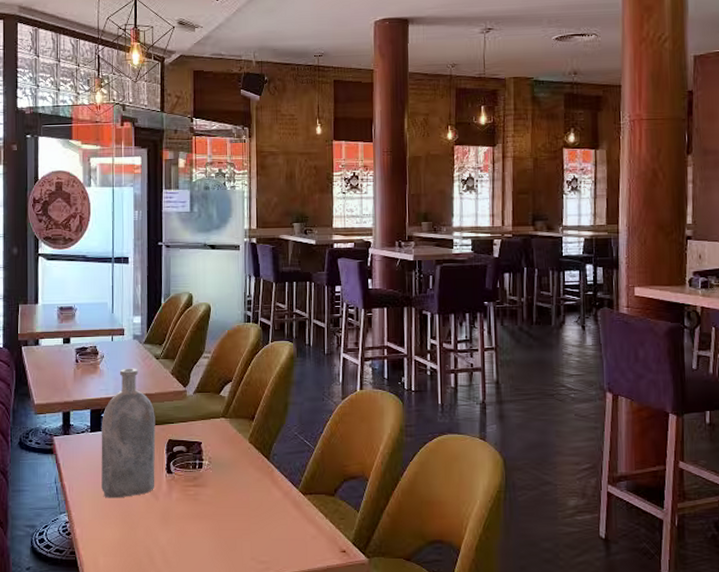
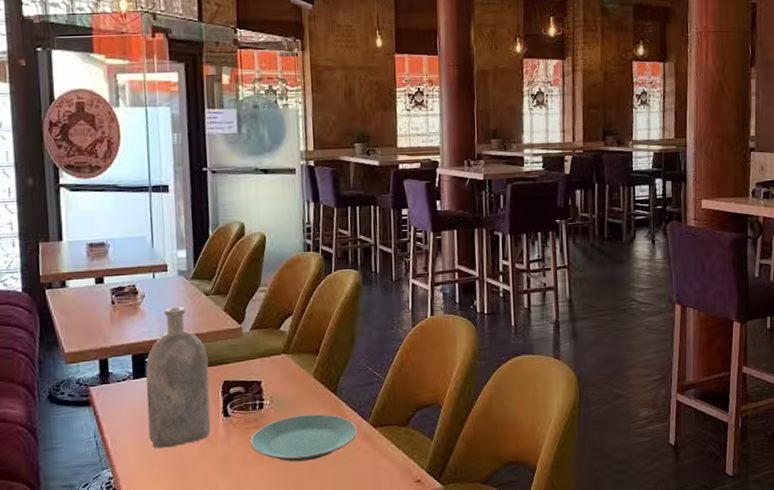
plate: none [189,477,288,522] -> present [250,414,358,462]

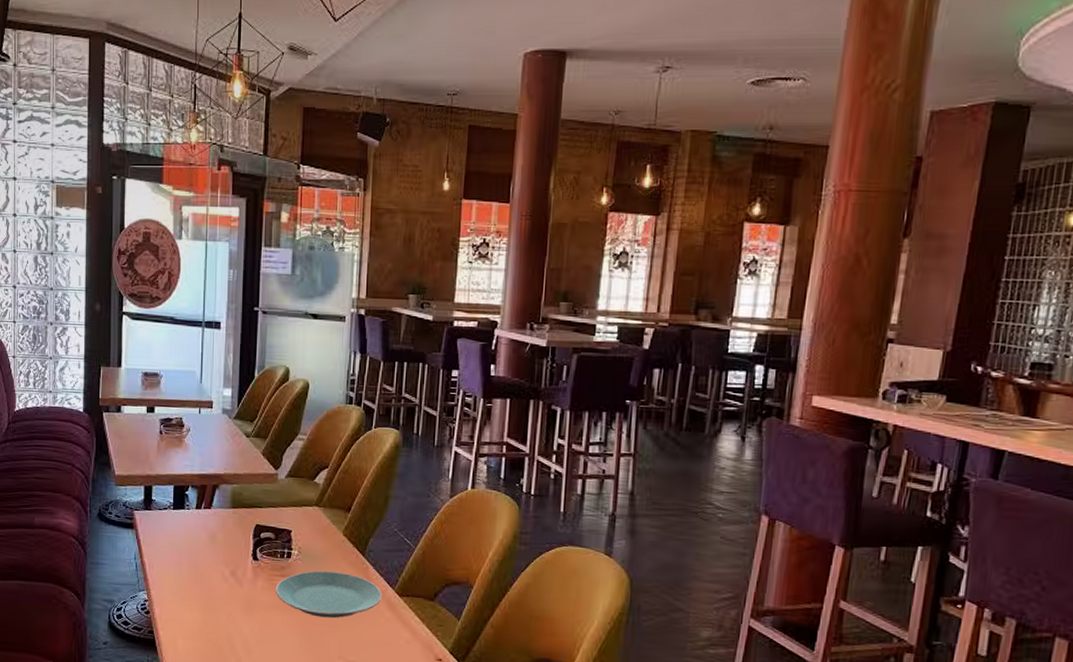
bottle: present [146,306,211,449] -> none [183,444,243,581]

